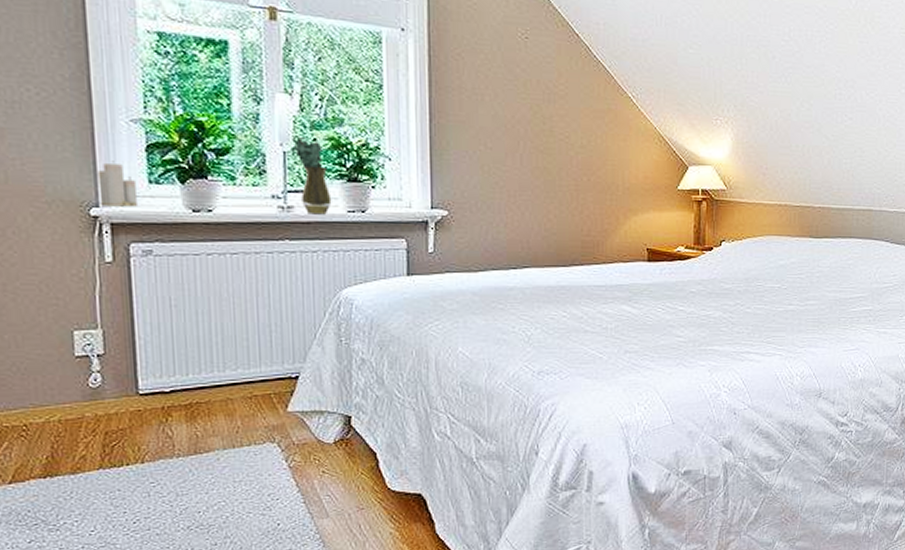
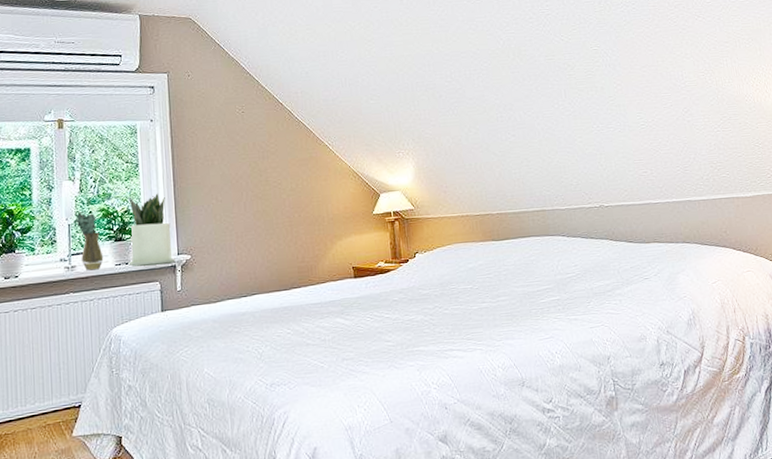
planter: none [363,126,429,218] -> present [127,193,177,267]

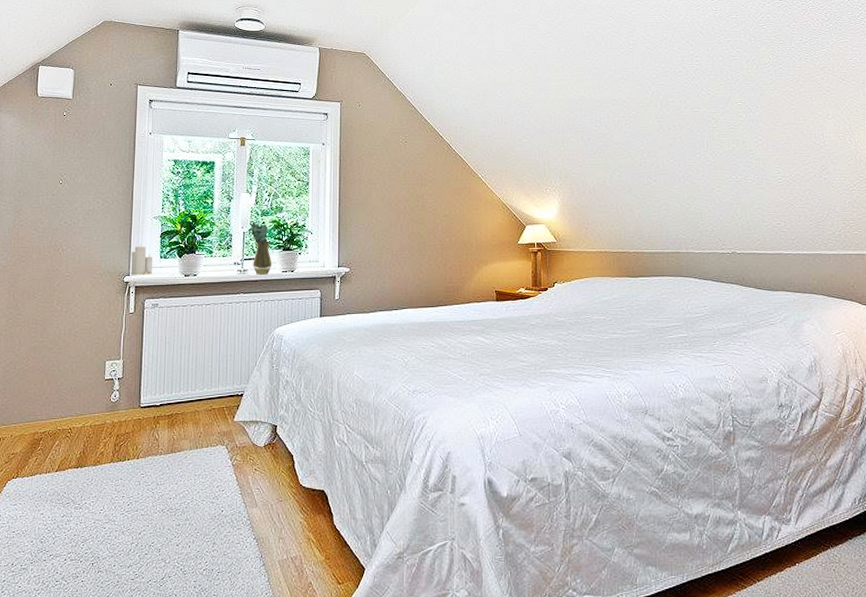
planter: present [127,193,177,267] -> none [293,210,337,274]

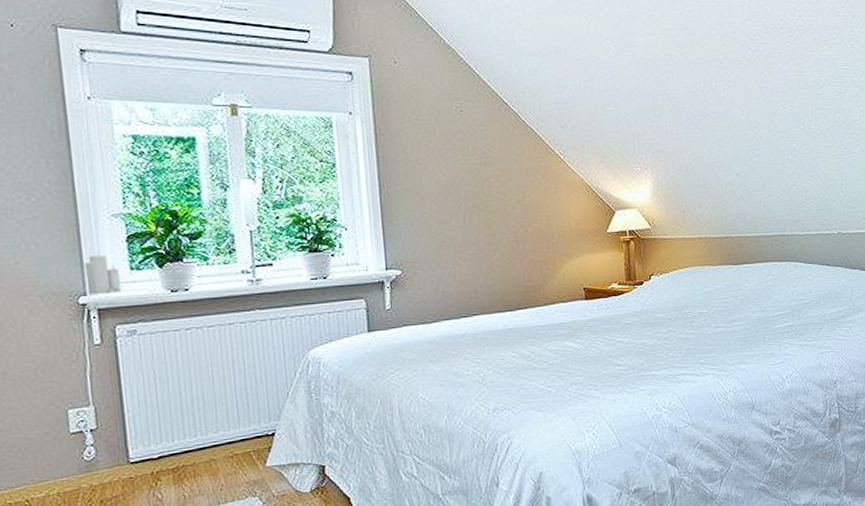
vase: present [249,221,272,275] -> none [258,215,296,285]

